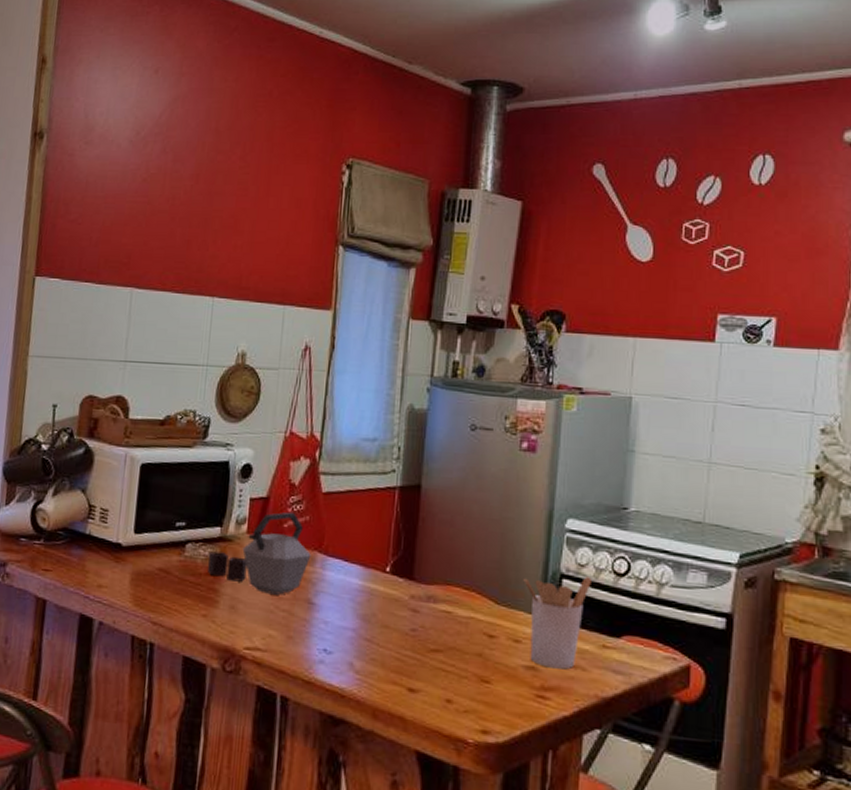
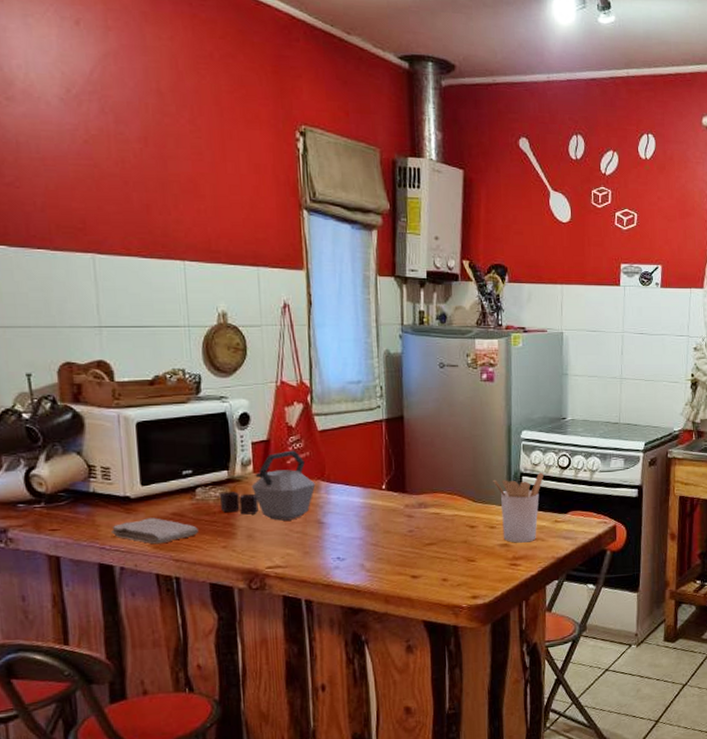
washcloth: none [98,570,181,602] -> present [111,518,198,544]

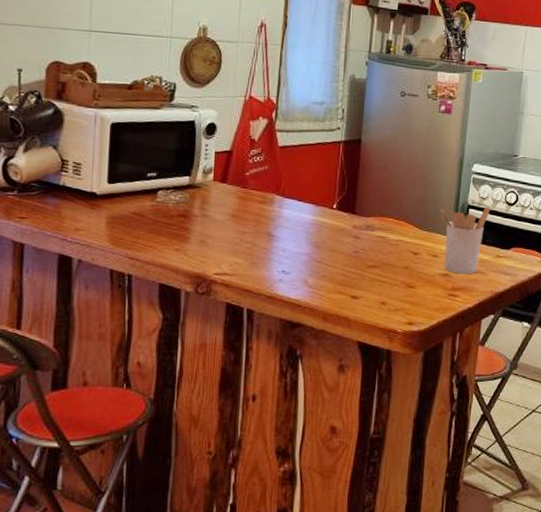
washcloth: present [111,518,198,544] -> none [75,215,155,241]
kettle: present [220,450,316,521] -> none [179,162,270,230]

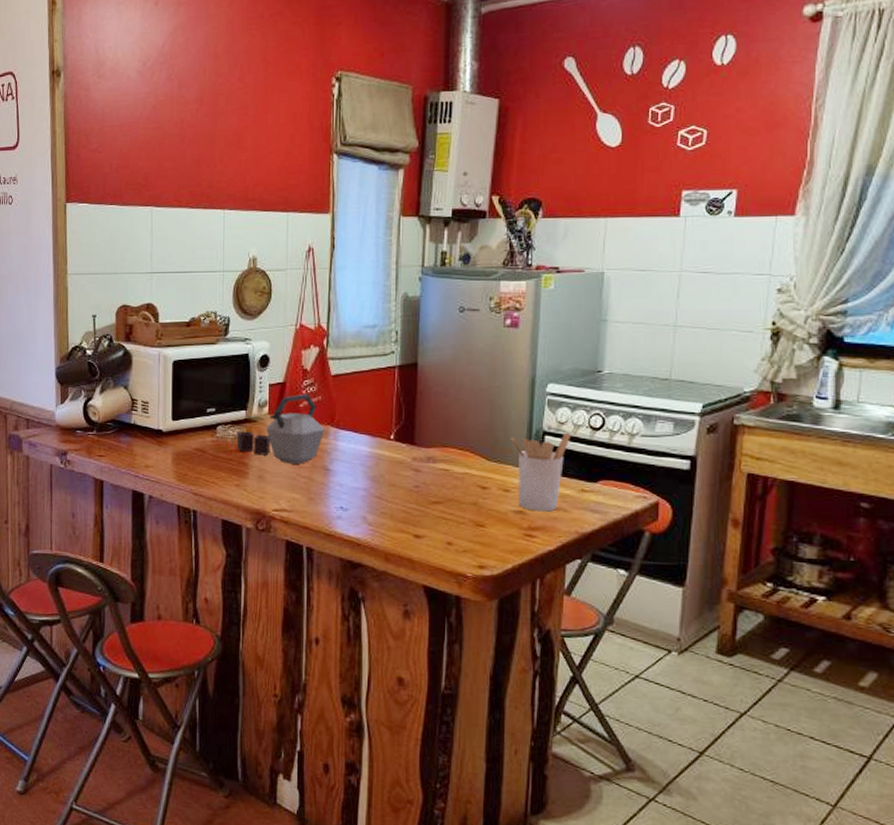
kettle: none [179,162,270,230] -> present [237,393,325,464]

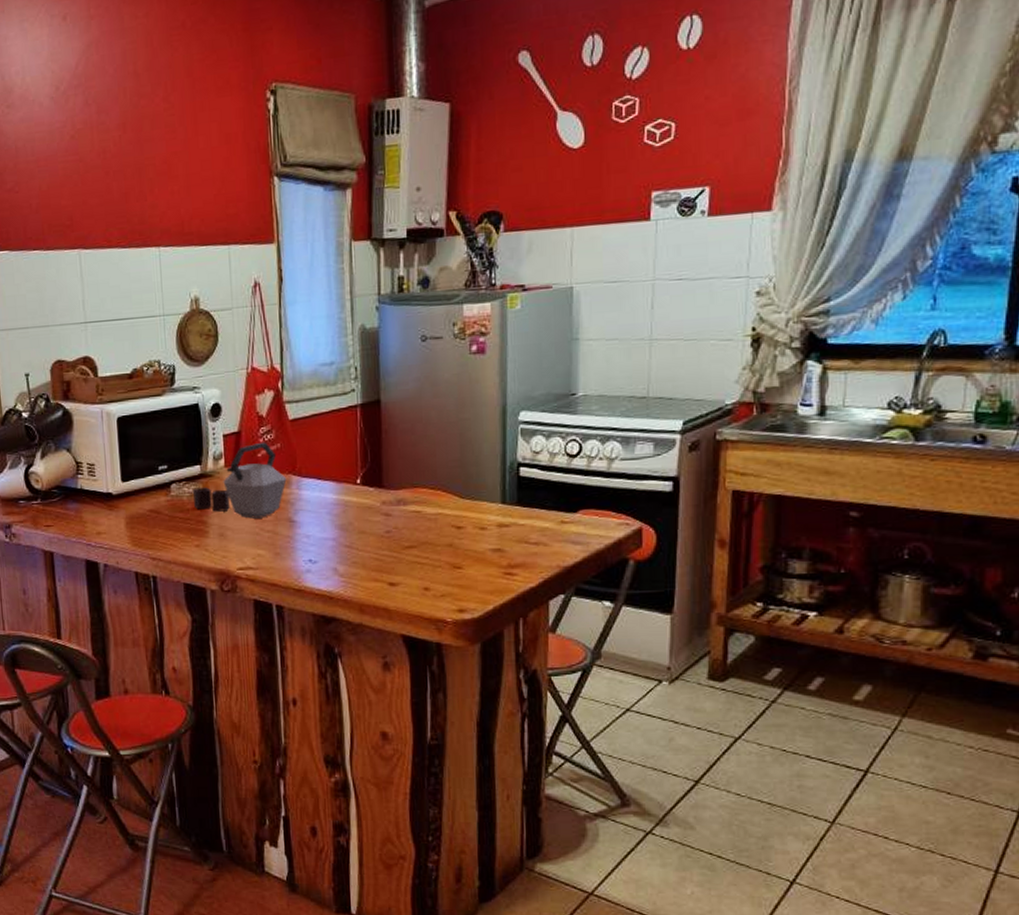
utensil holder: present [510,432,570,512] -> none [484,462,547,548]

